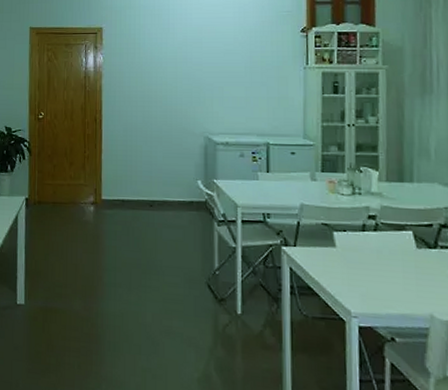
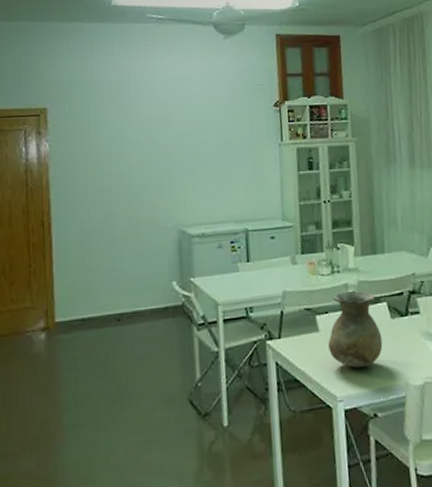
vase: none [345,213,406,291] -> present [328,291,383,368]

